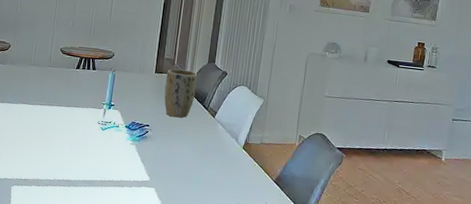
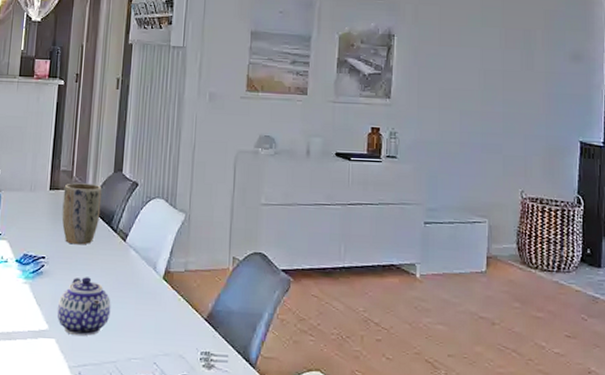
teapot: none [157,142,201,188] -> present [57,277,111,336]

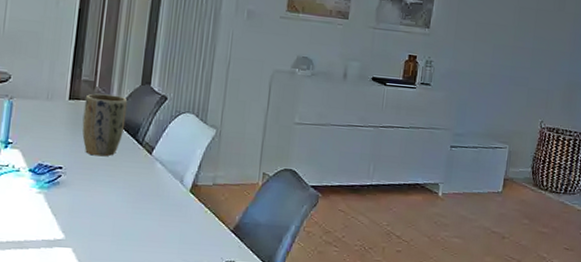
teapot: present [57,277,111,336] -> none [74,188,134,246]

